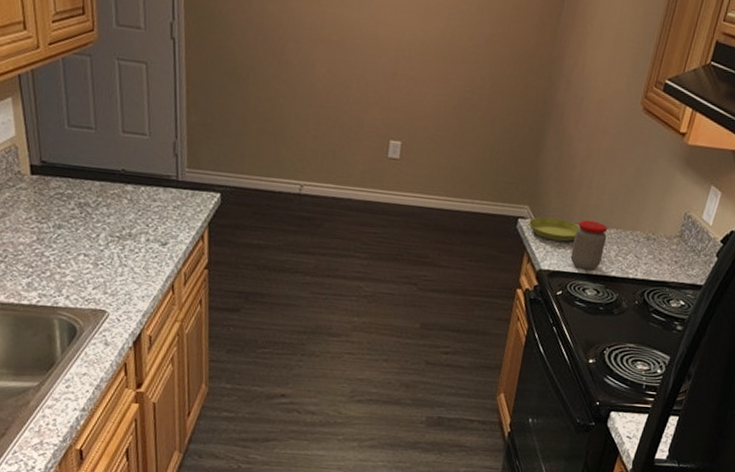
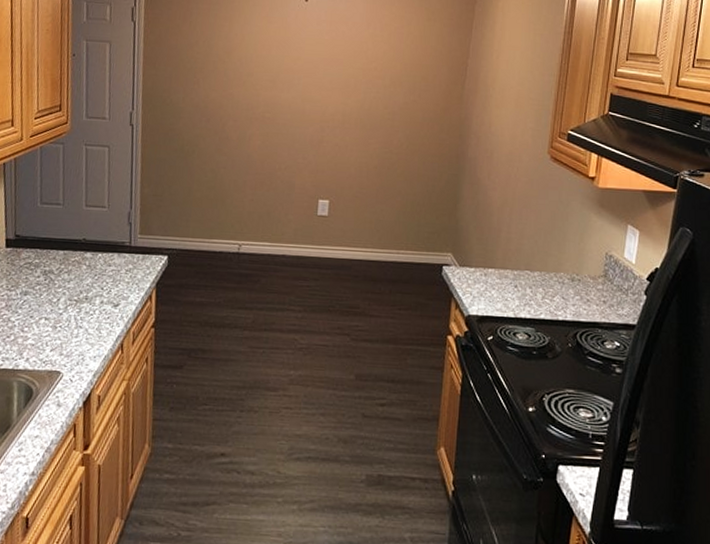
saucer: present [528,217,581,242] -> none [453,263,505,287]
jar: present [570,220,607,270] -> none [497,264,532,314]

